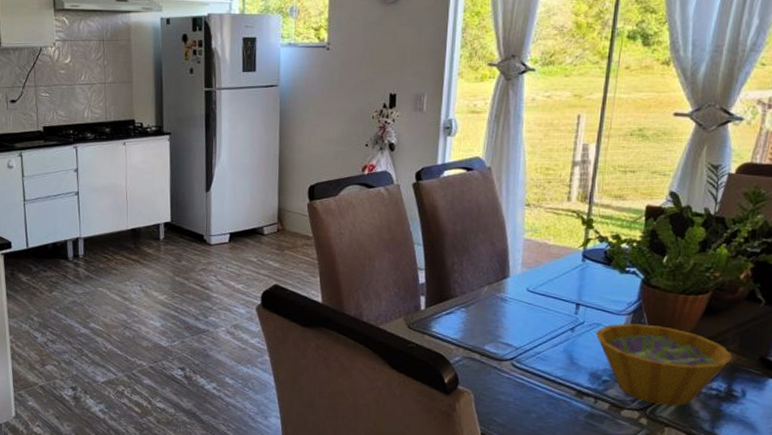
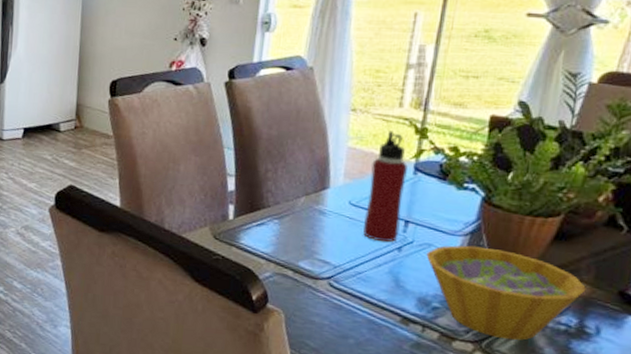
water bottle: none [540,223,577,324] -> present [363,131,408,243]

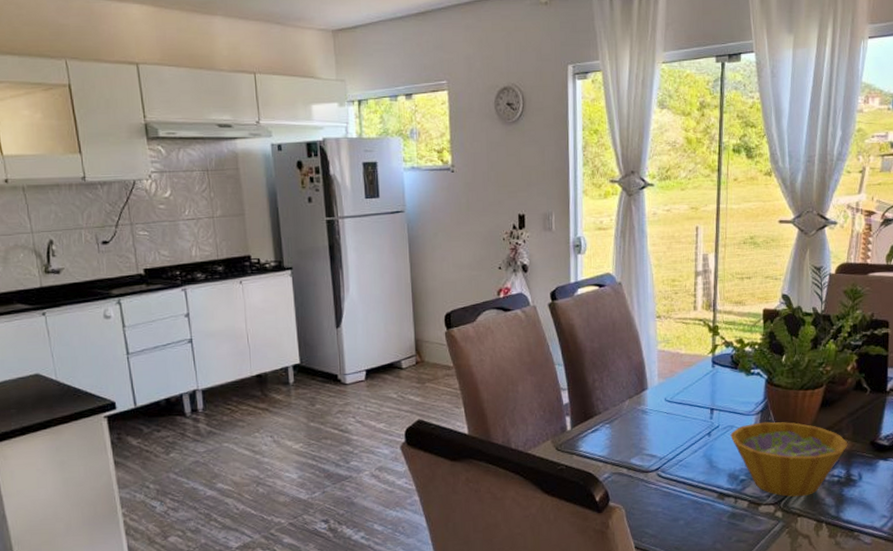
water bottle: present [363,131,408,243] -> none [679,332,707,430]

